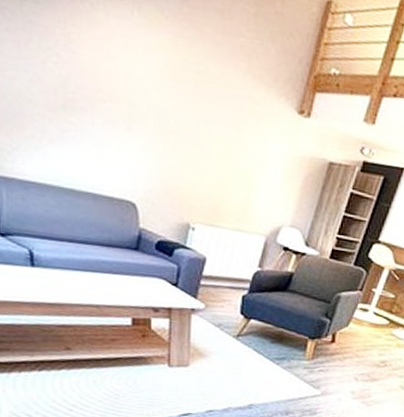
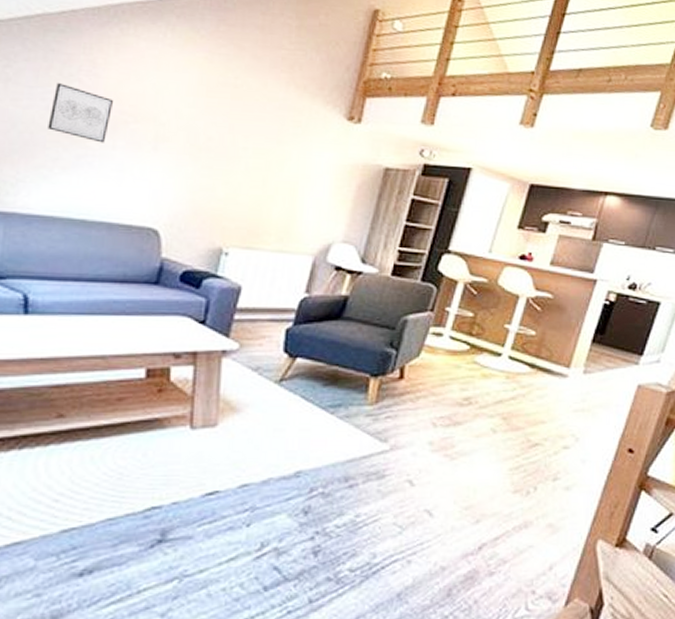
wall art: none [33,56,90,119] -> present [48,83,114,143]

